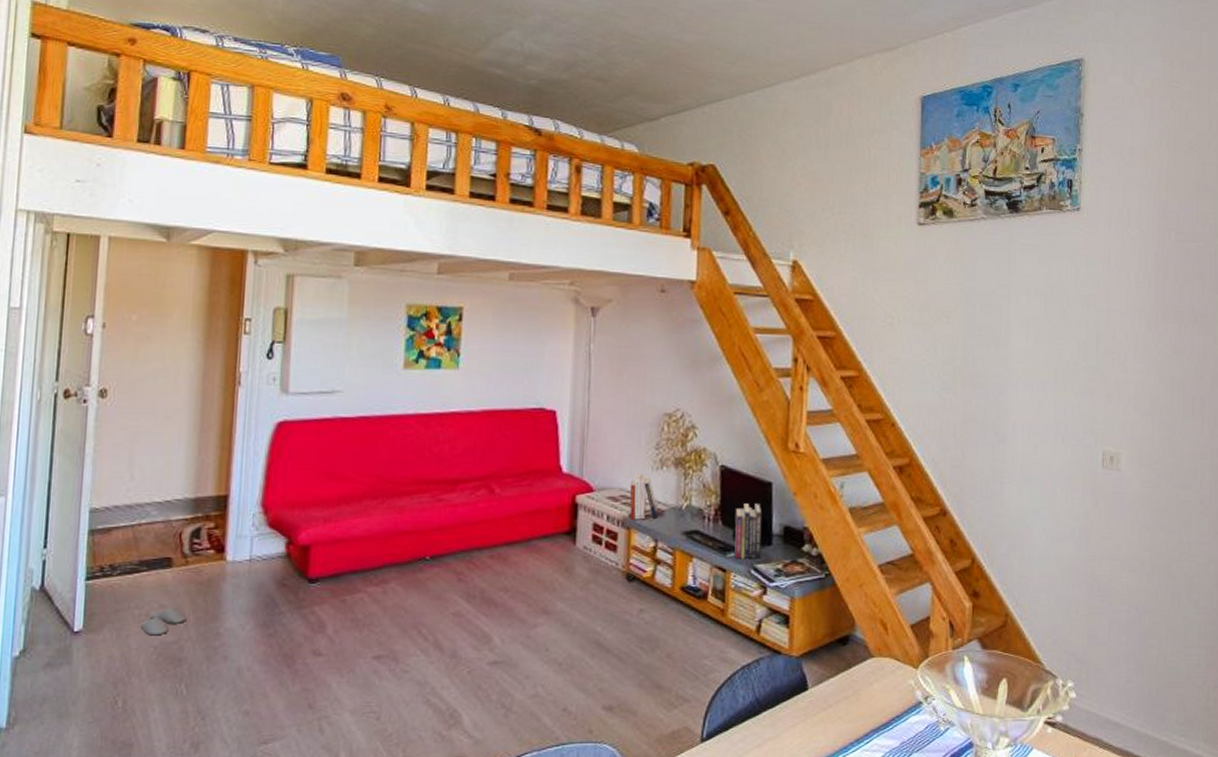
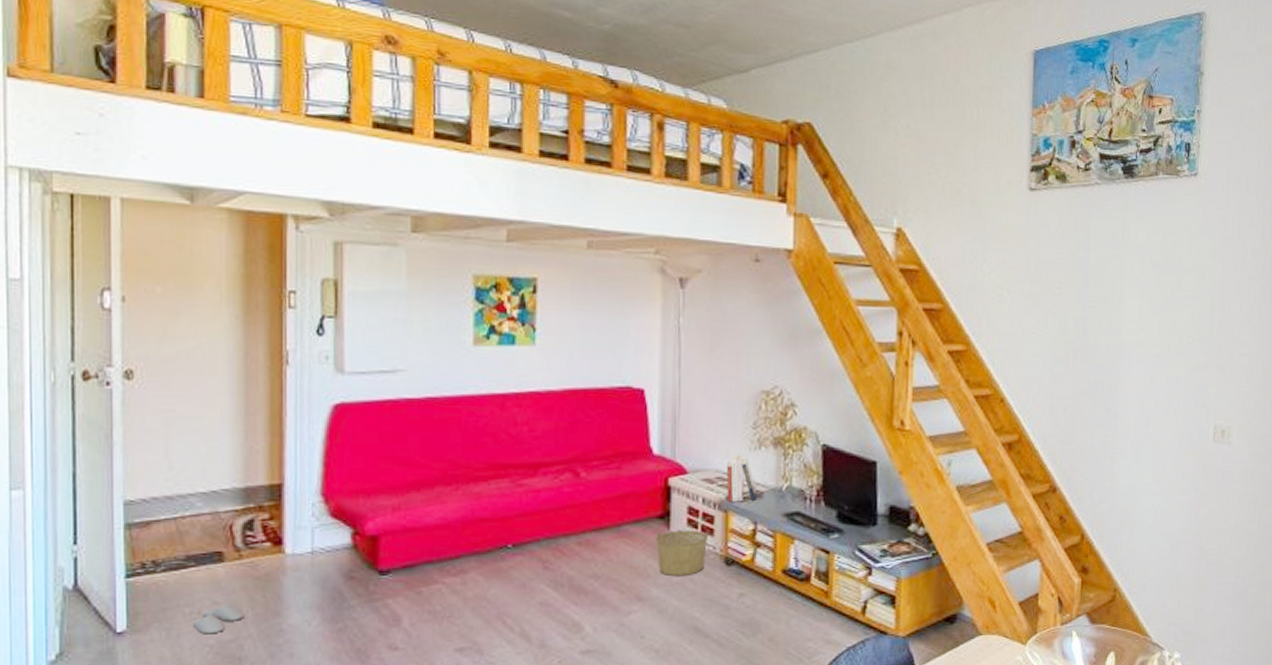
basket: none [562,546,612,591] -> present [655,530,709,577]
books: present [734,503,762,559] -> none [838,483,867,540]

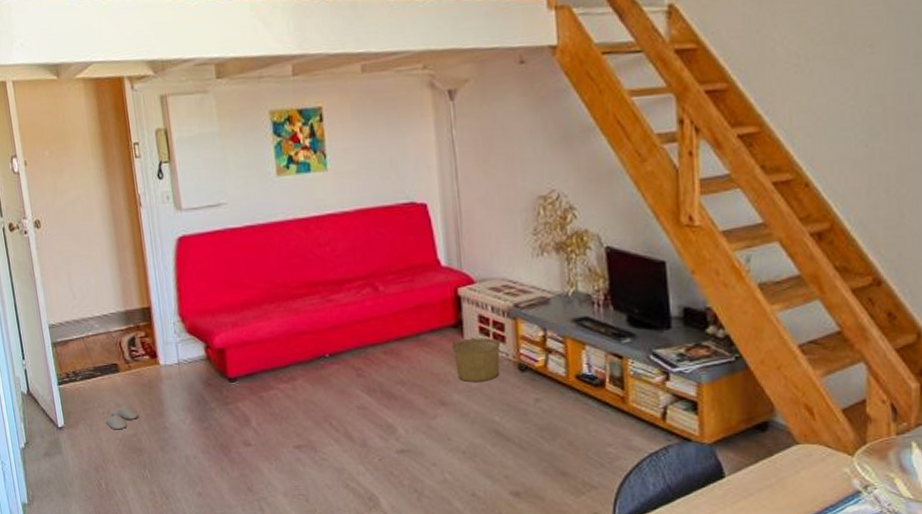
books: present [726,454,757,502] -> none [511,261,544,310]

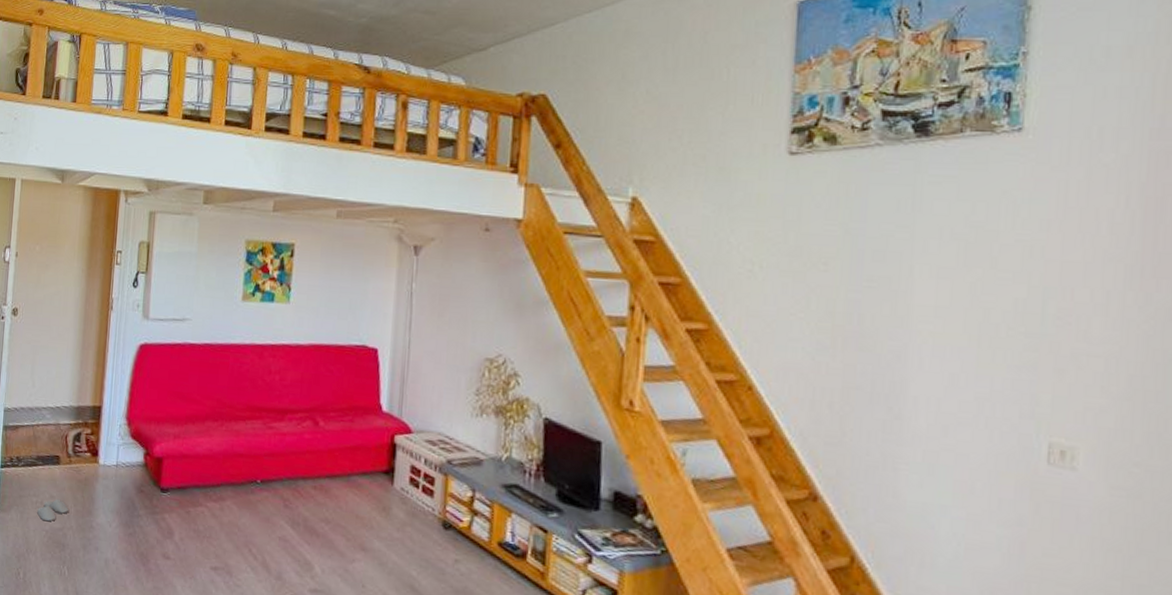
basket: present [451,338,501,383] -> none [380,486,429,534]

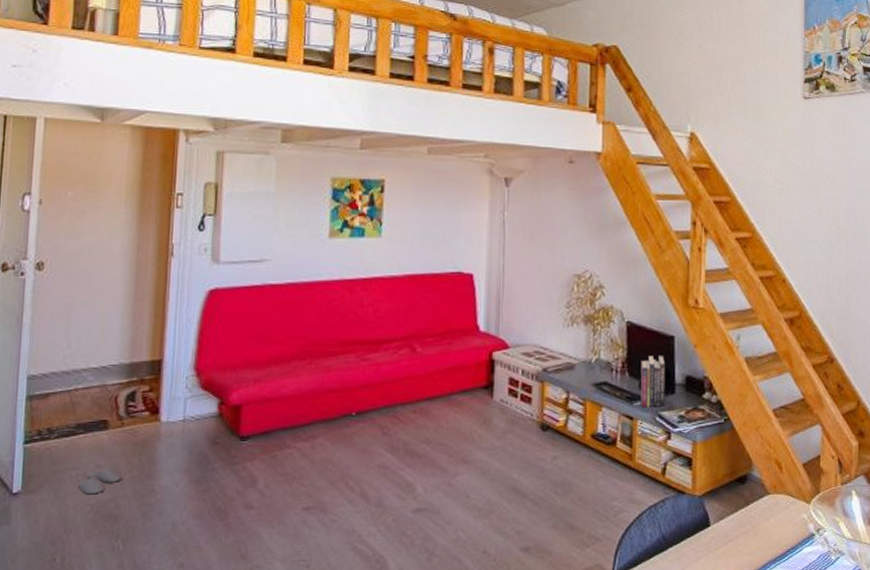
books: none [557,461,590,524] -> present [640,356,666,407]

